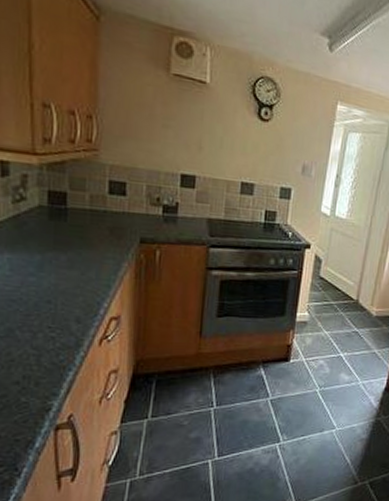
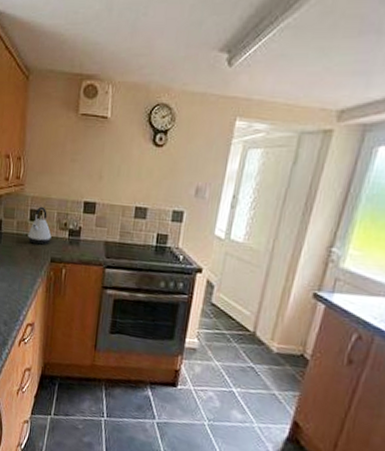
kettle: none [106,177,140,223] -> present [28,206,52,245]

